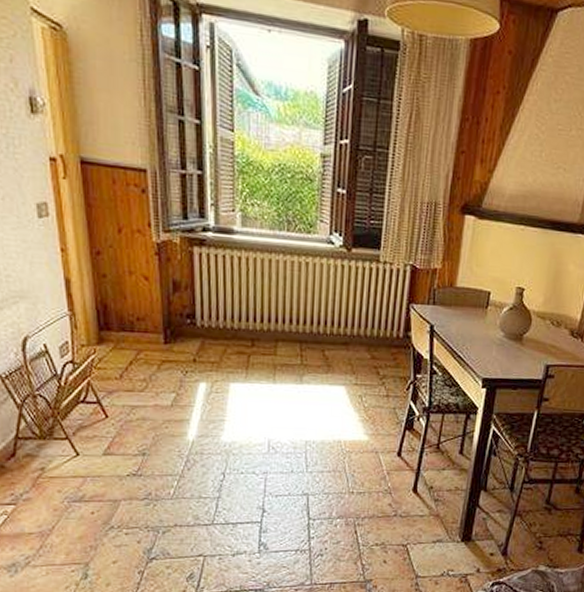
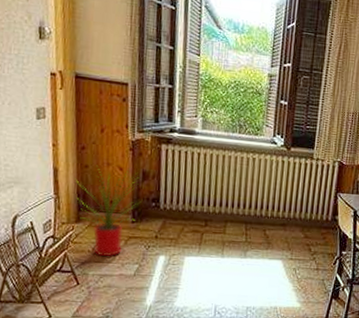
house plant: none [90,274,175,385] -> present [74,165,143,257]

